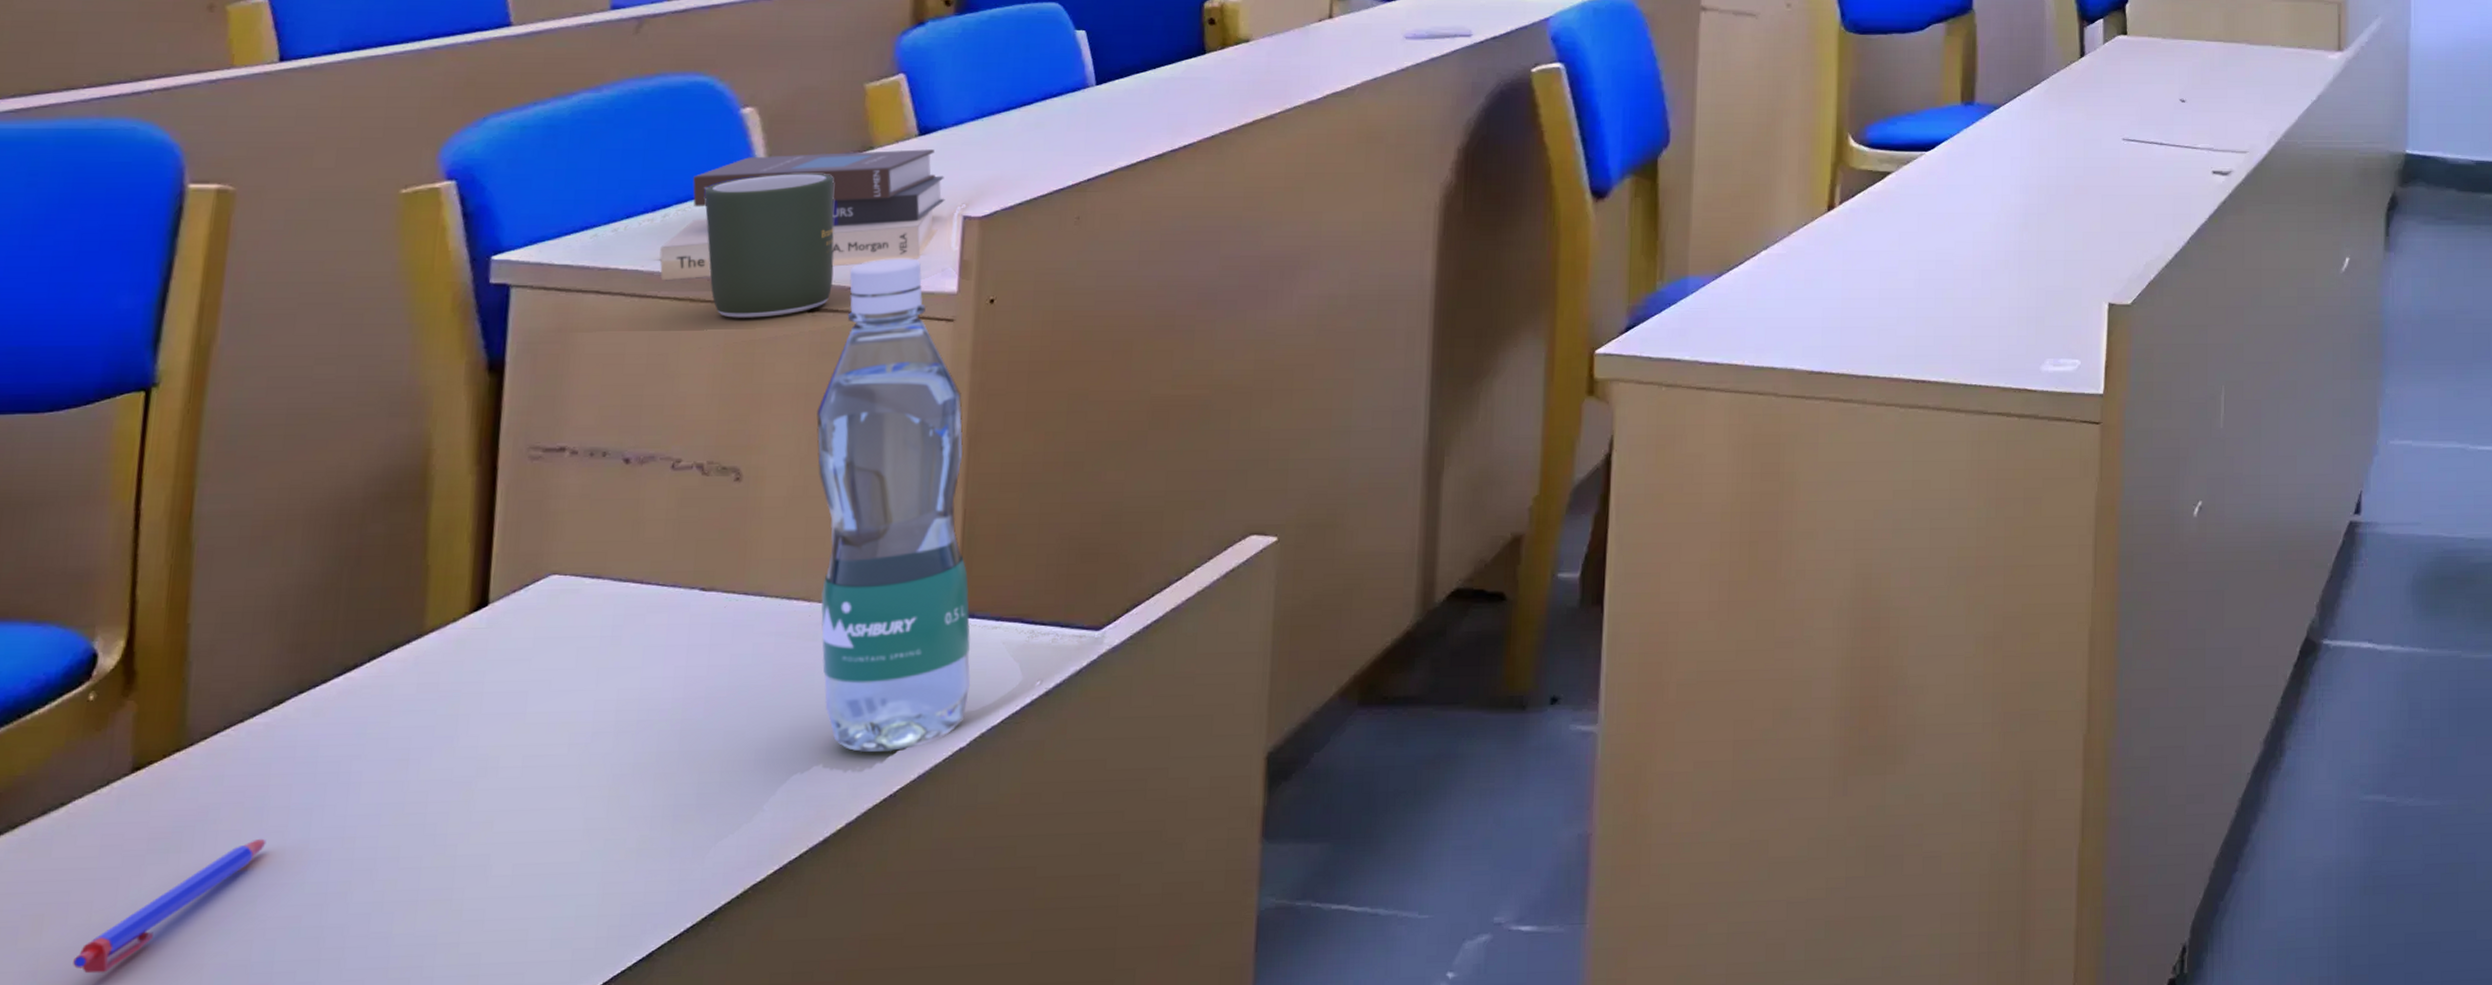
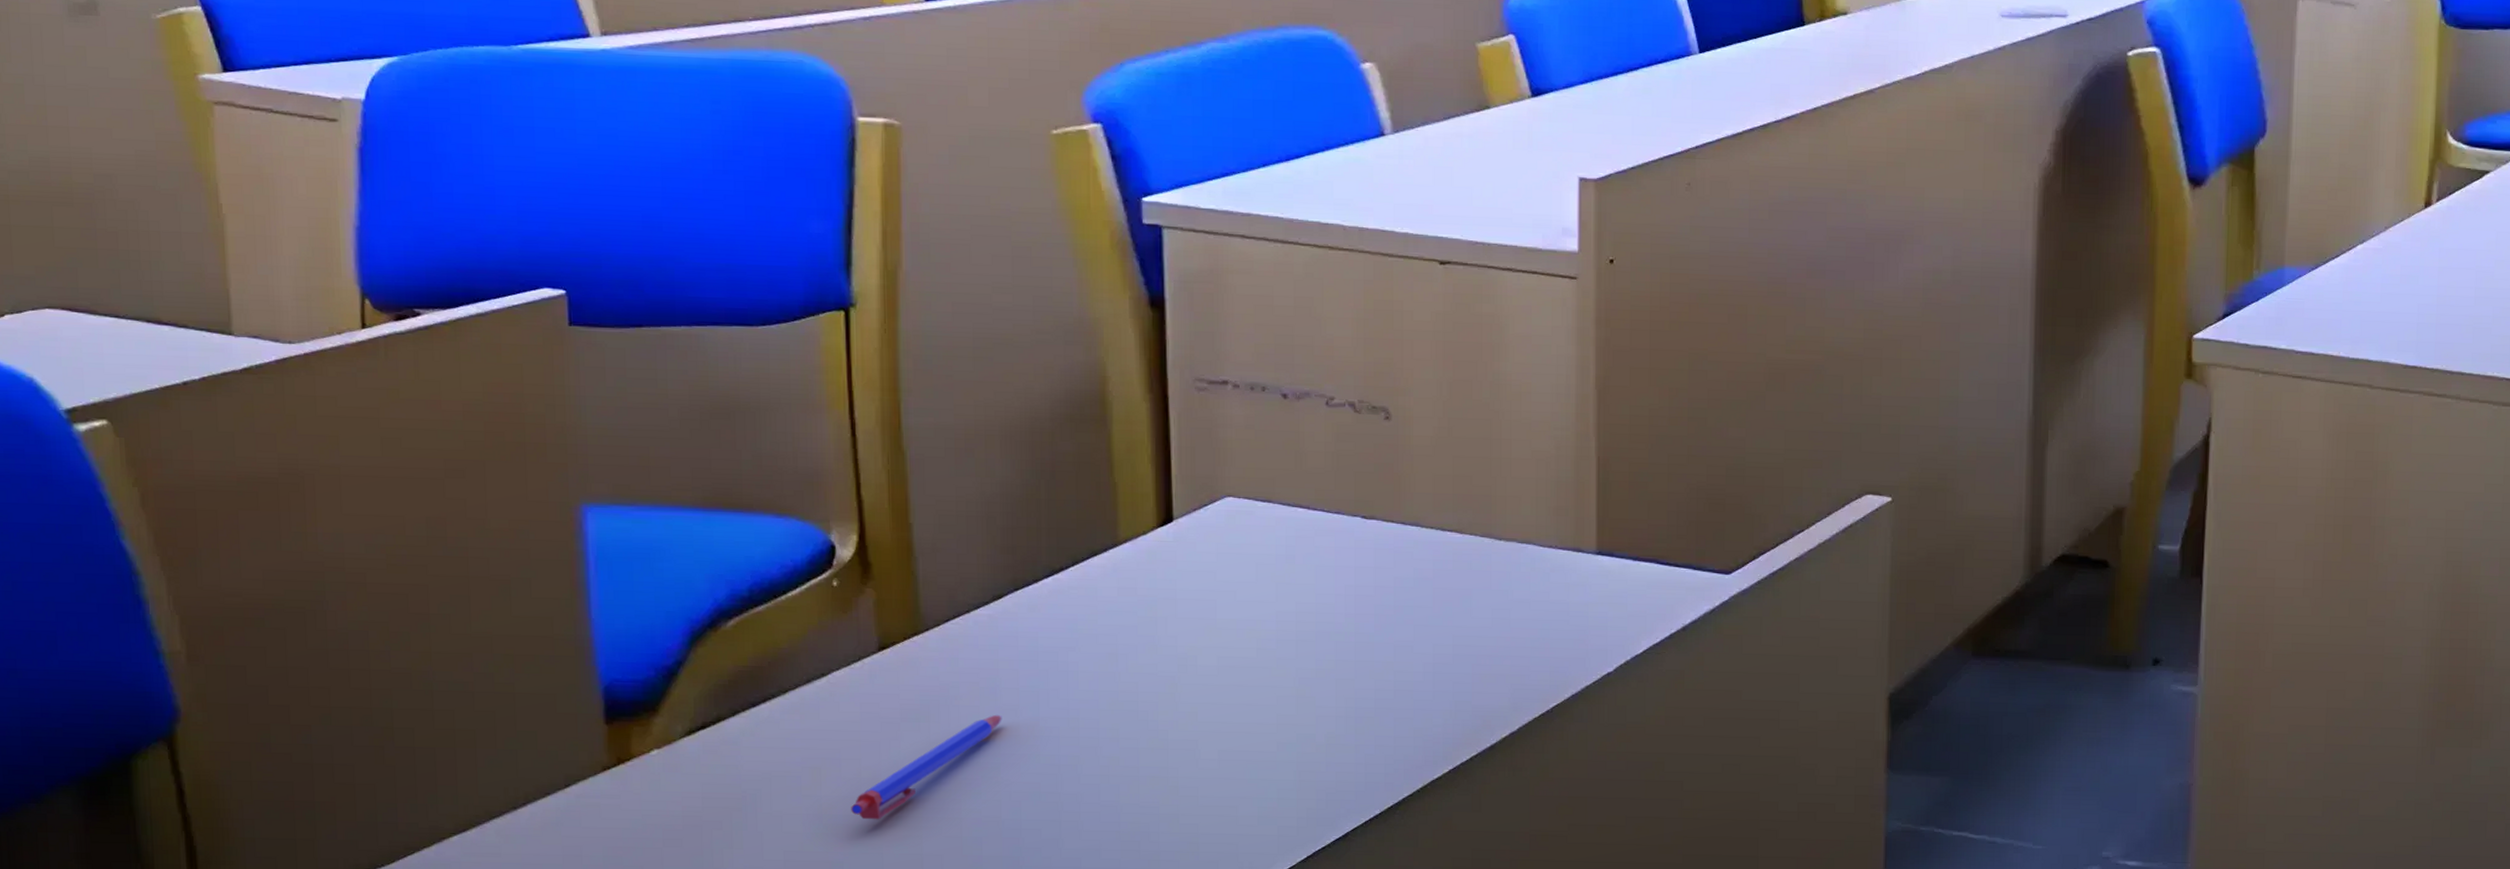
books: present [659,149,945,281] -> none [1297,110,1561,229]
mug: present [705,172,835,318] -> none [1334,129,1460,268]
bottle: present [816,258,971,753] -> none [1455,216,1613,673]

